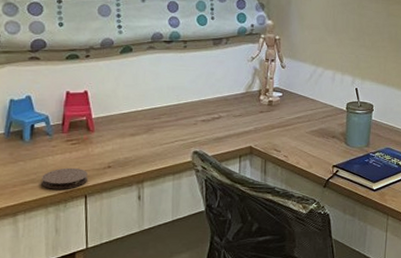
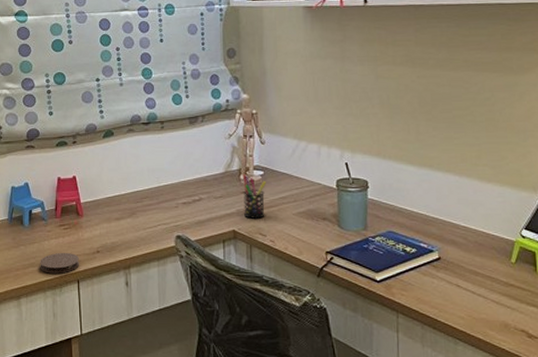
pen holder: none [261,95,284,136] -> present [243,174,267,219]

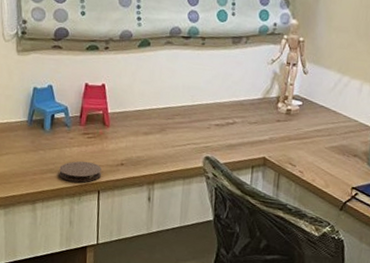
pen holder: present [243,174,267,219] -> none [277,102,304,149]

